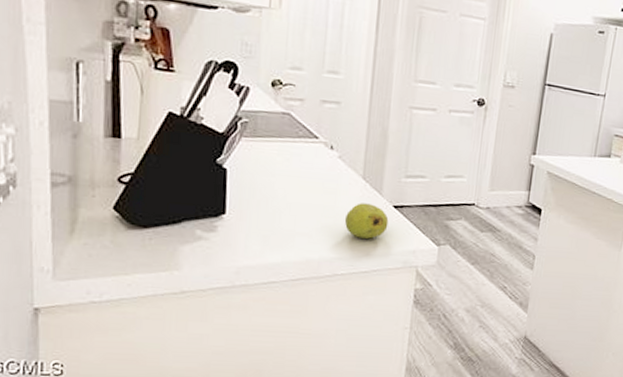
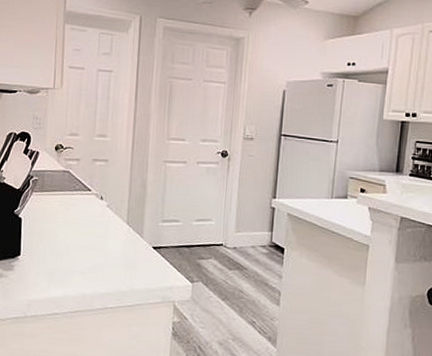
fruit: present [344,203,389,239] -> none [112,245,149,276]

